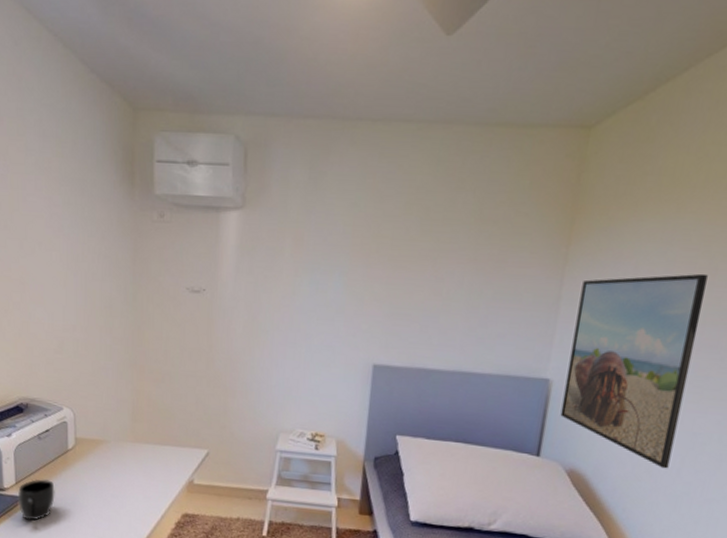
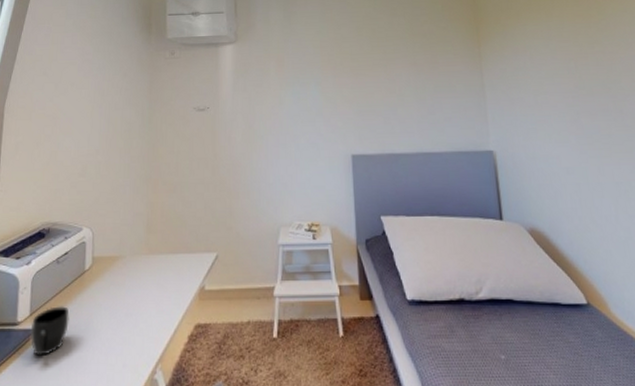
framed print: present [560,273,708,469] -> none [497,57,608,218]

